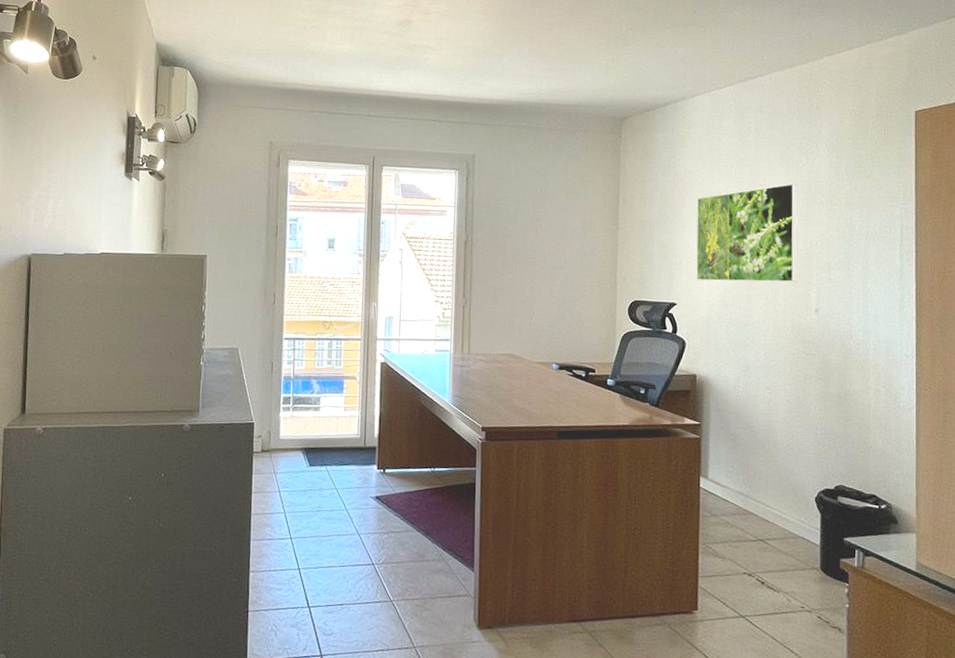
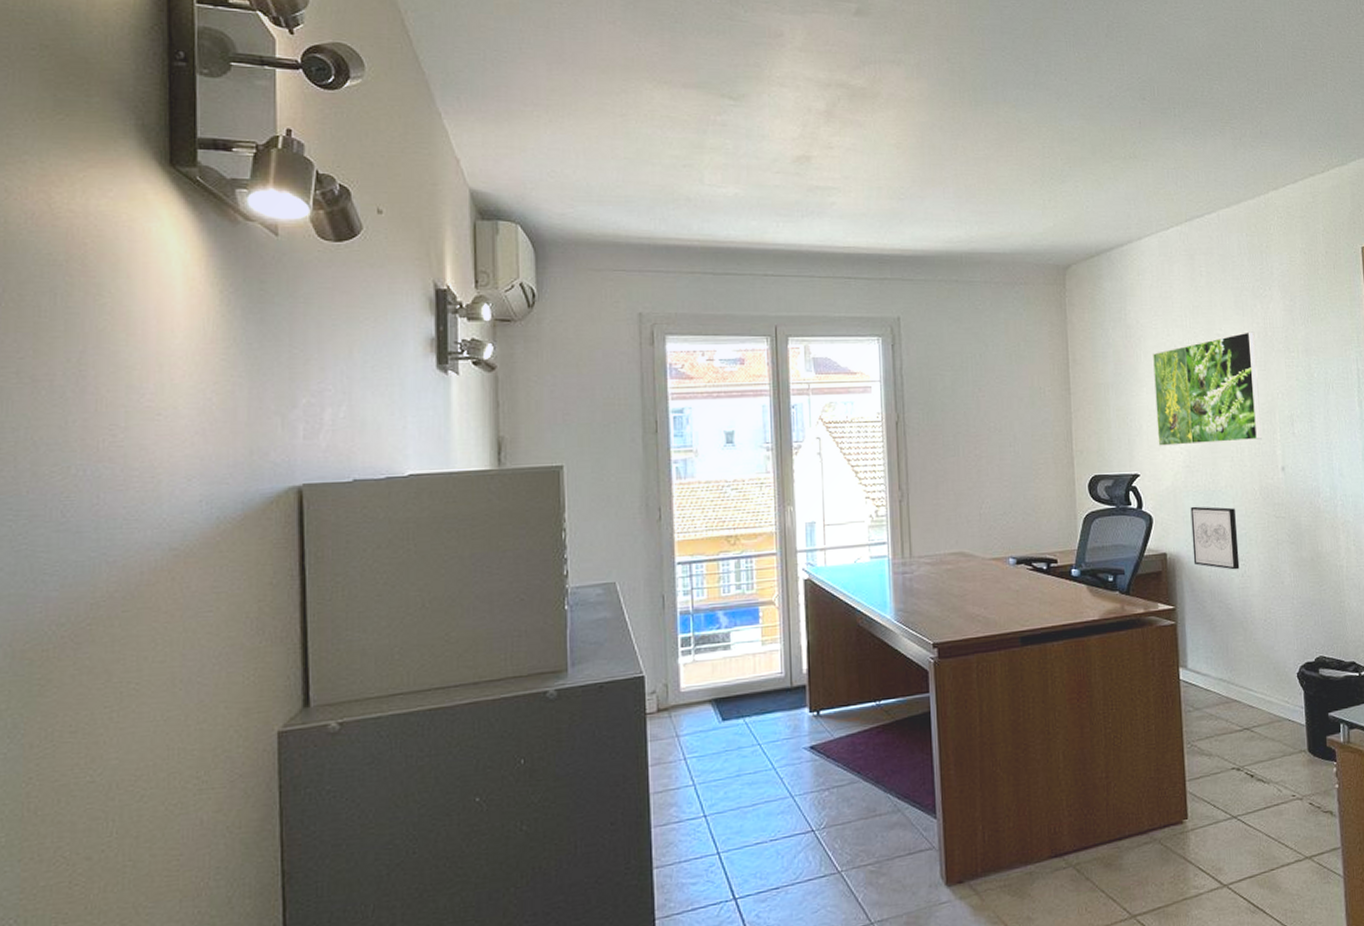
wall art: none [721,336,767,397] -> present [1190,506,1240,570]

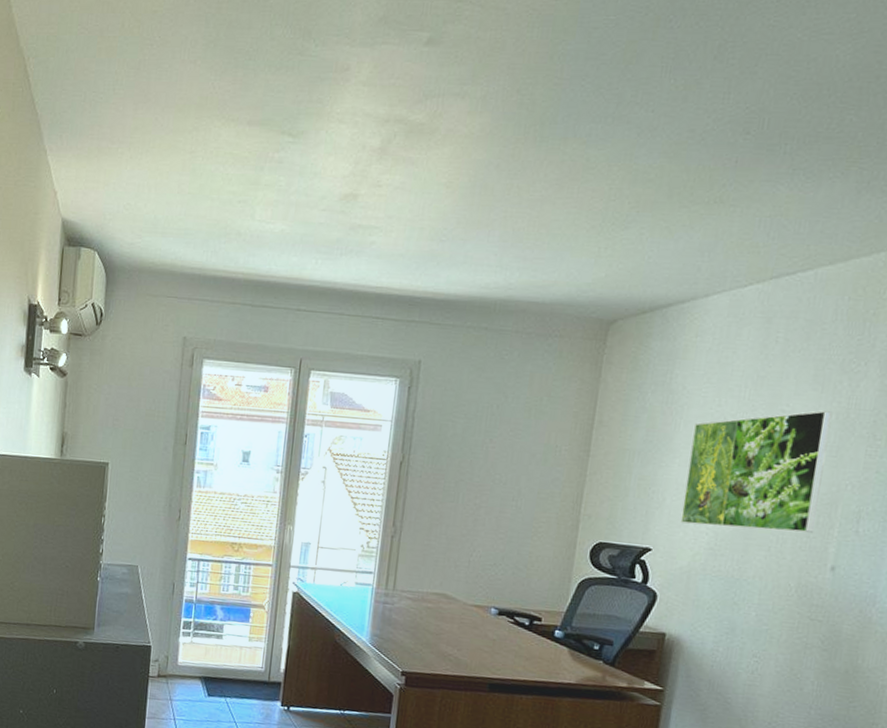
wall art: present [1190,506,1240,570] -> none [695,591,760,666]

